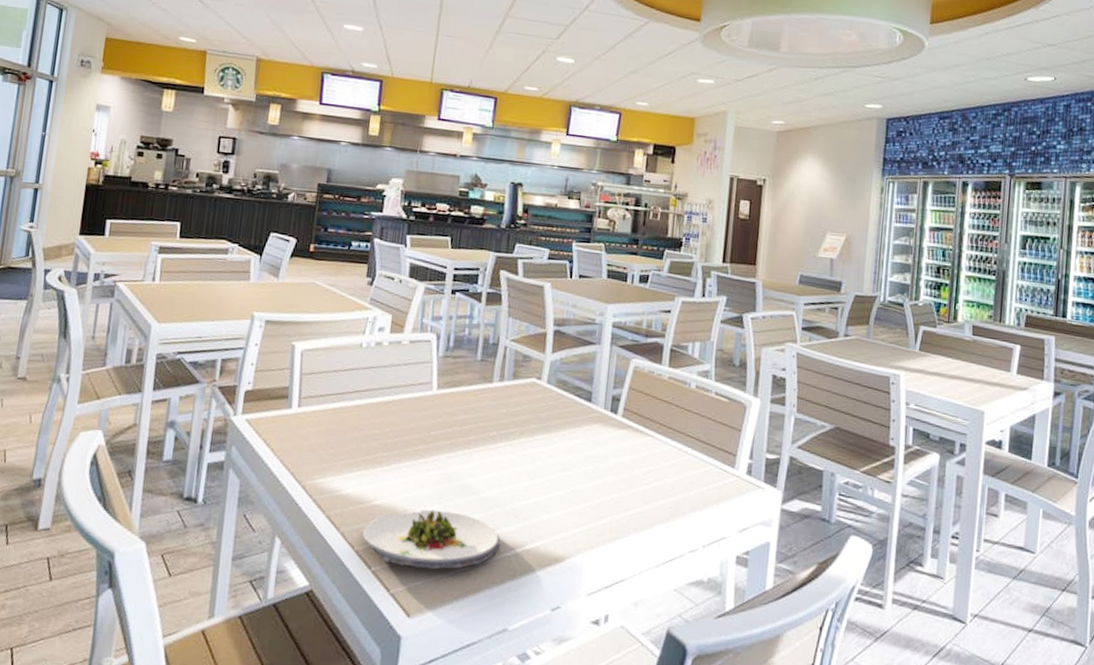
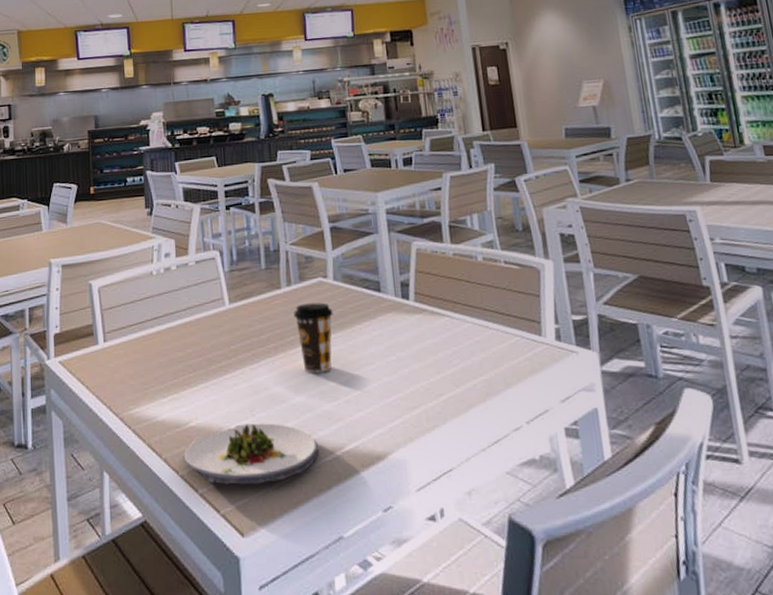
coffee cup: none [500,401,541,471] -> present [293,303,333,373]

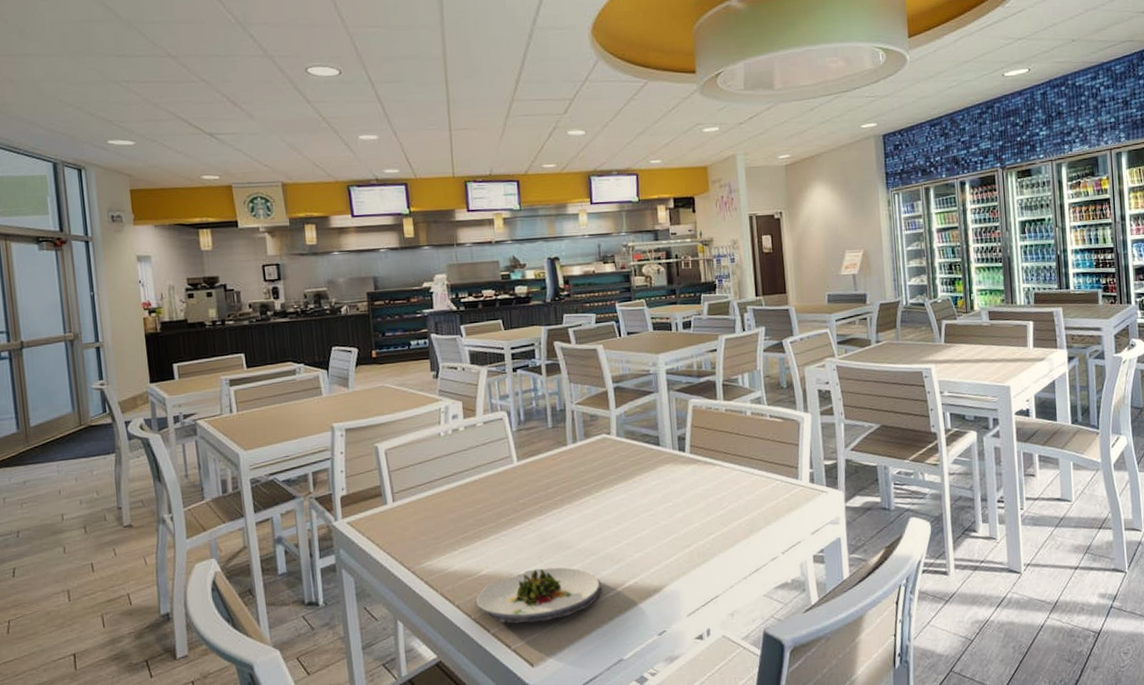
coffee cup: present [293,303,333,373] -> none [579,457,616,521]

